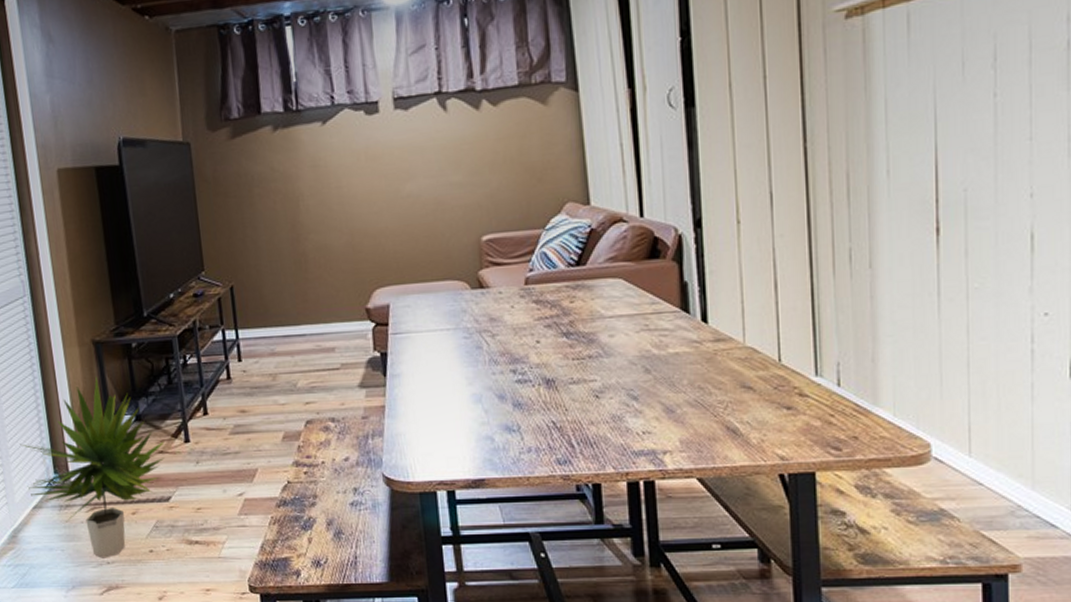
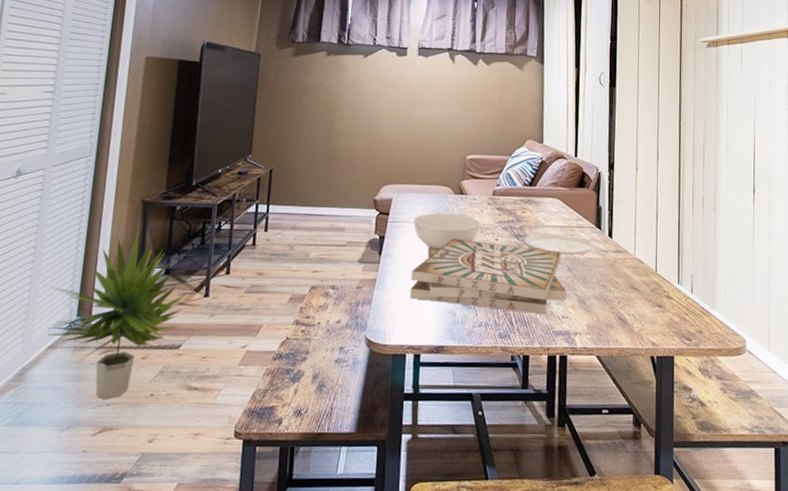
bowl: none [421,314,513,362] -> present [413,213,481,249]
pizza box: none [428,345,646,432] -> present [409,238,567,315]
plate: none [577,325,679,352] -> present [524,233,593,255]

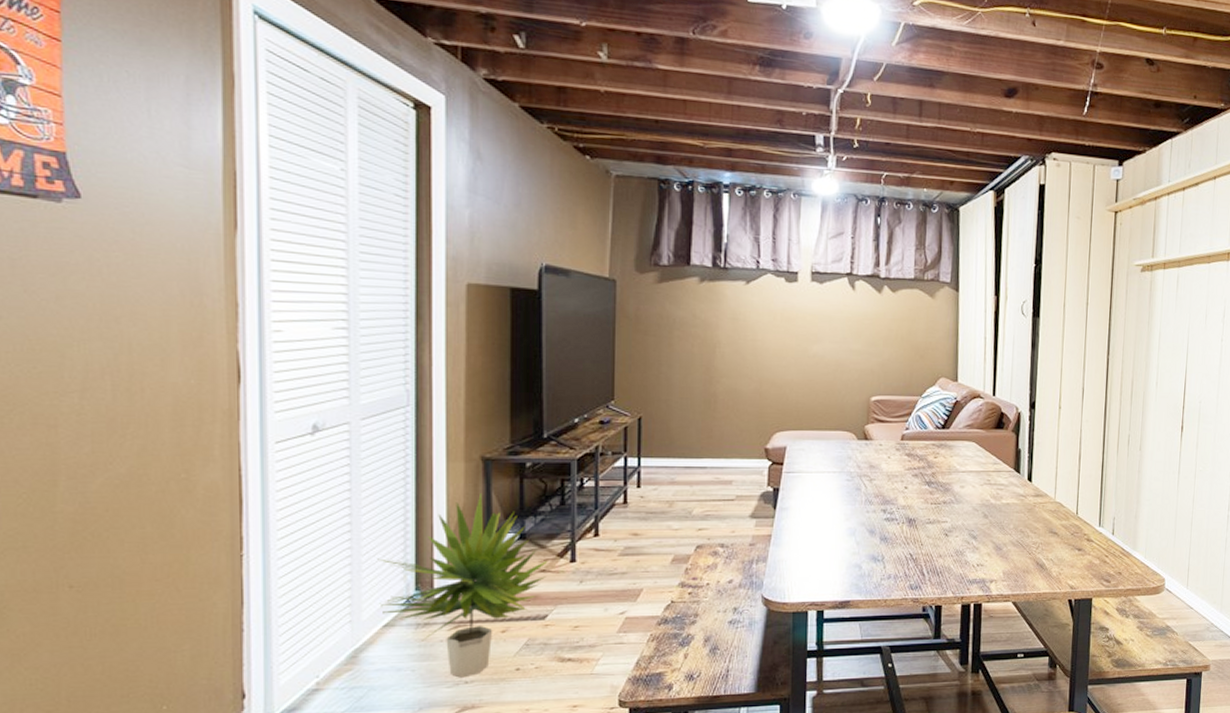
pizza box: present [409,238,567,315] -> none [810,487,982,564]
bowl: present [413,213,481,249] -> none [811,461,888,500]
plate: present [524,233,593,255] -> none [937,479,1011,501]

